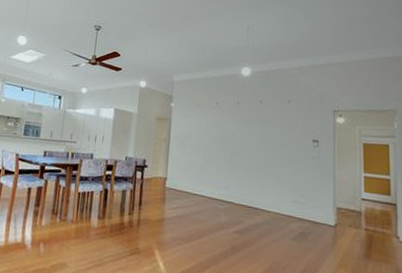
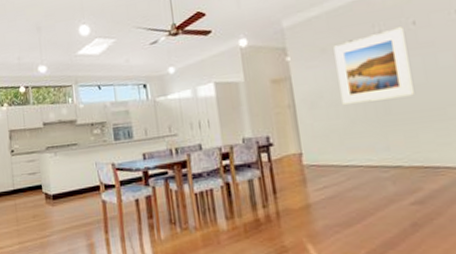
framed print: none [203,102,253,153] -> present [333,27,414,105]

